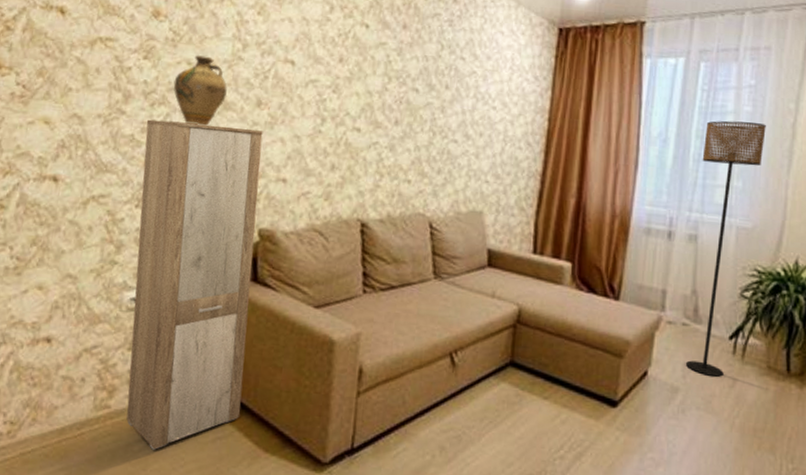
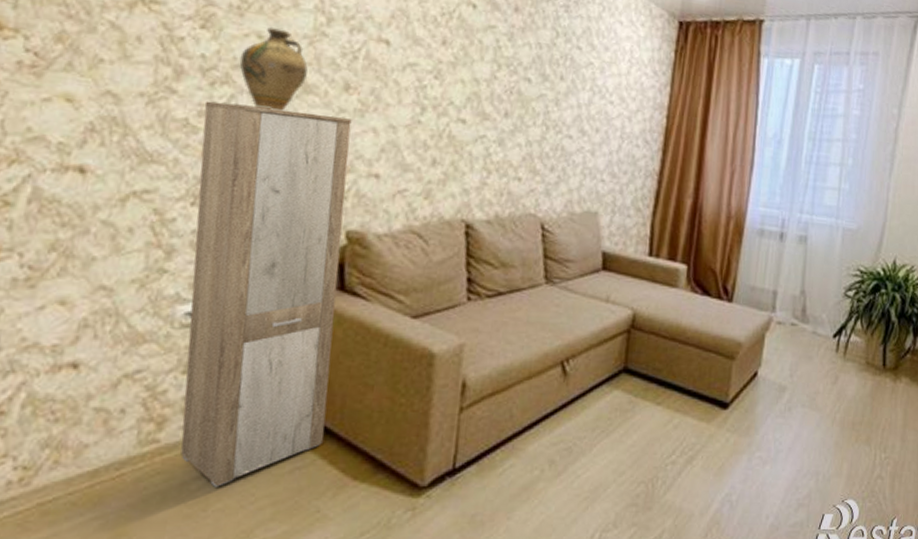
floor lamp: present [685,120,766,377] -> none [793,123,872,374]

